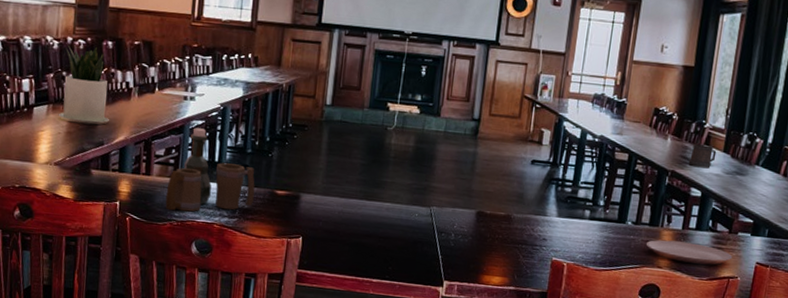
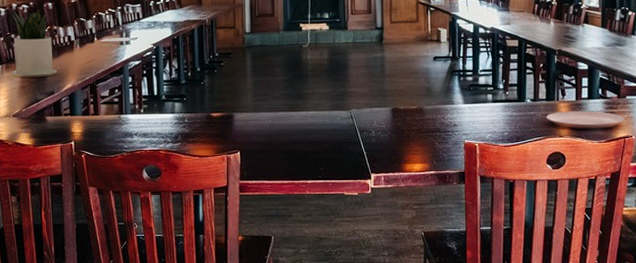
tavern set: present [165,128,255,212] -> none [114,68,193,144]
beer mug: present [688,144,717,169] -> none [572,24,596,44]

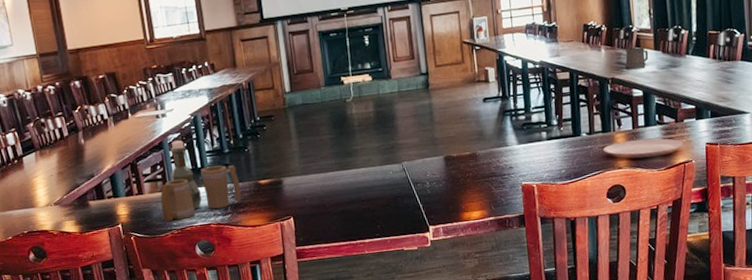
planter: present [11,9,58,78] -> none [38,89,95,164]
tavern set: none [114,68,193,144] -> present [160,140,242,222]
beer mug: none [572,24,596,44] -> present [624,47,649,71]

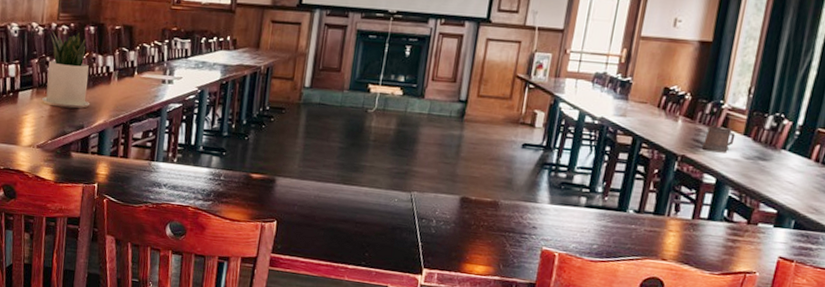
planter: none [38,89,95,164] -> present [41,30,91,109]
tavern set: present [160,140,242,222] -> none [141,111,231,195]
plate: present [603,138,684,159] -> none [649,230,751,259]

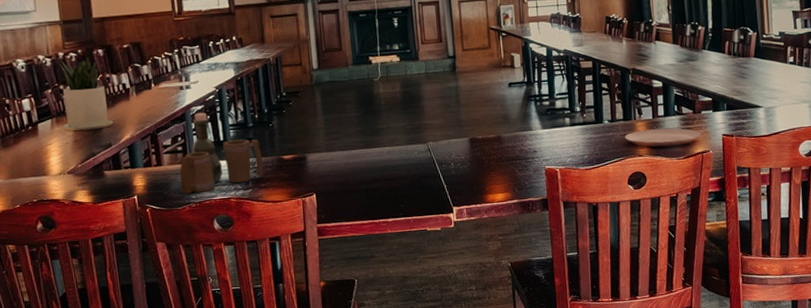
tavern set: none [141,111,231,195] -> present [179,112,264,195]
plate: none [649,230,751,259] -> present [624,128,702,147]
beer mug: present [701,126,736,153] -> none [645,40,668,62]

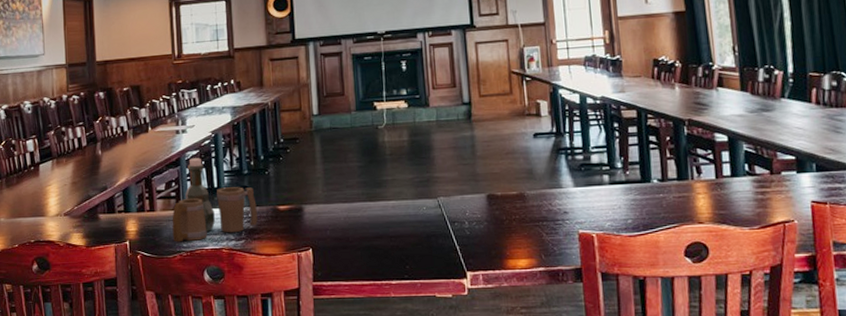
planter: present [59,57,114,132] -> none [62,100,110,173]
plate: present [624,128,702,147] -> none [678,191,783,213]

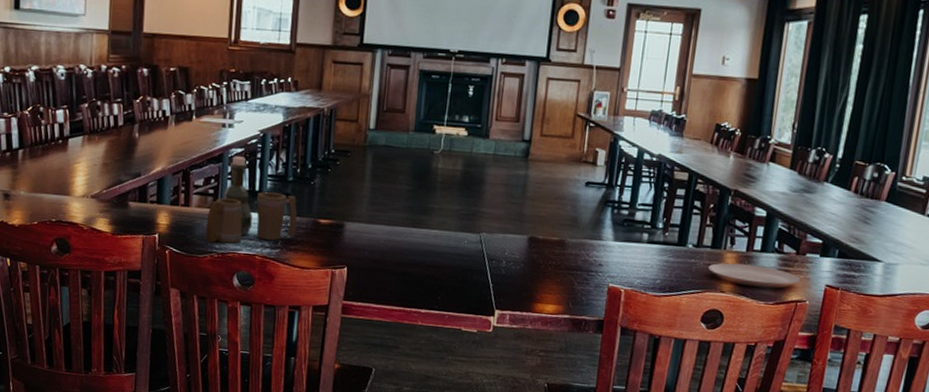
plate: none [678,191,783,213] -> present [707,263,801,289]

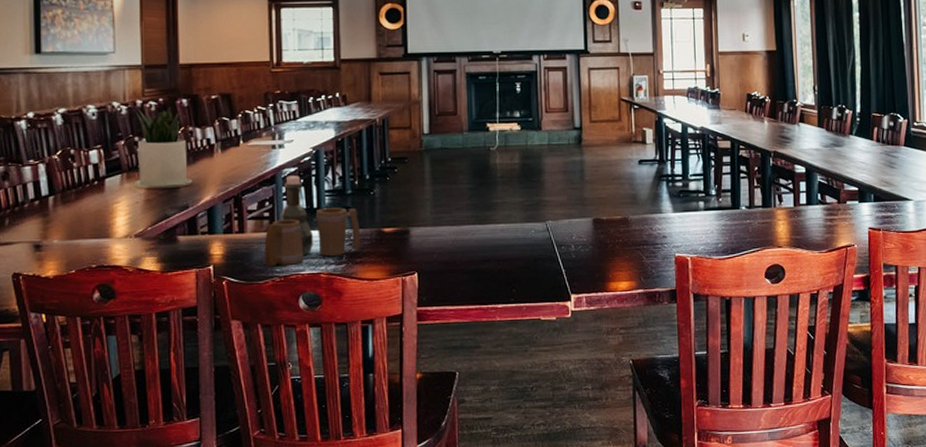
planter: none [93,73,147,156] -> present [134,107,193,189]
plate: present [707,263,801,289] -> none [762,218,846,238]

